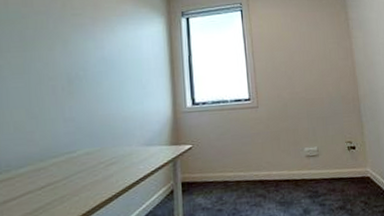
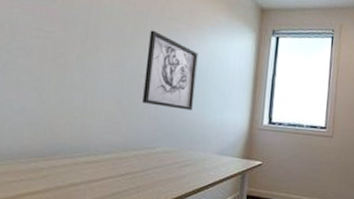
wall art: none [53,29,111,107] -> present [143,30,198,111]

